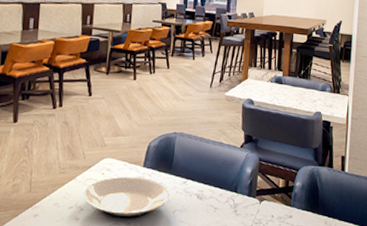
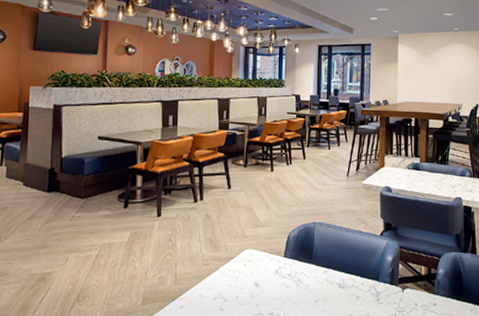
plate: present [83,176,169,219] -> none [226,267,311,309]

